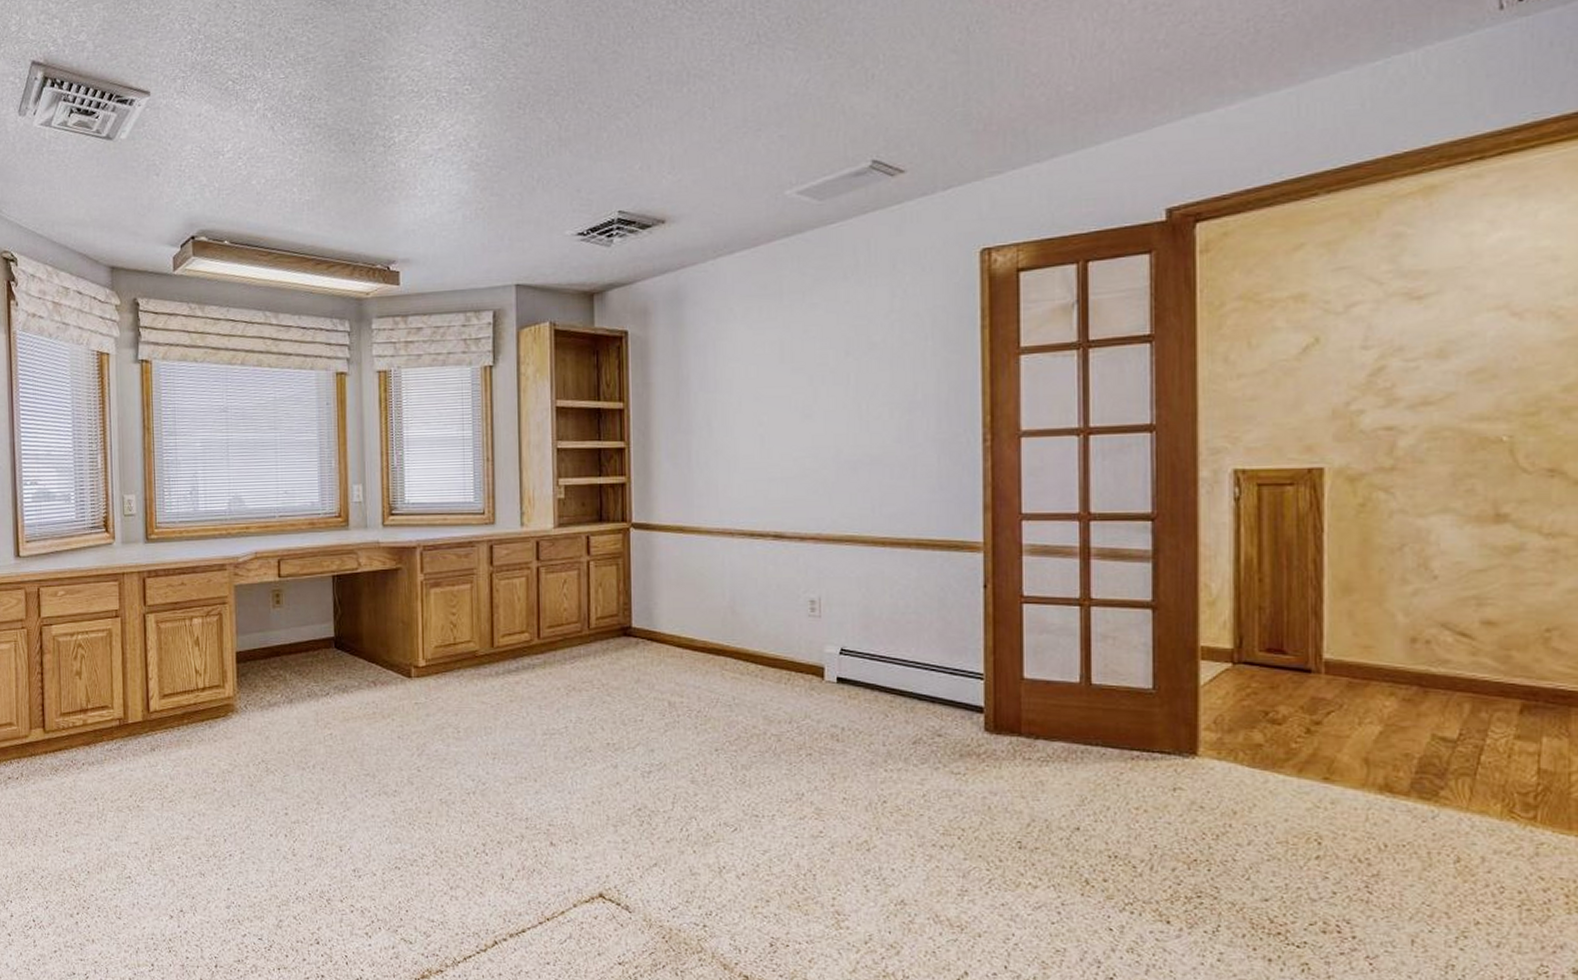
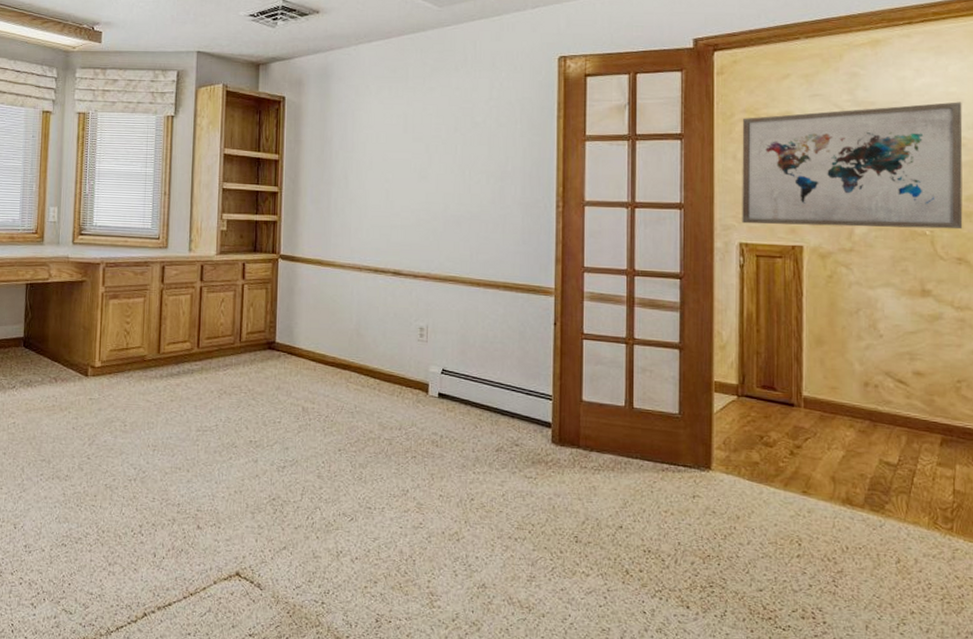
wall art: none [1236,259,1559,445] -> present [742,102,963,230]

